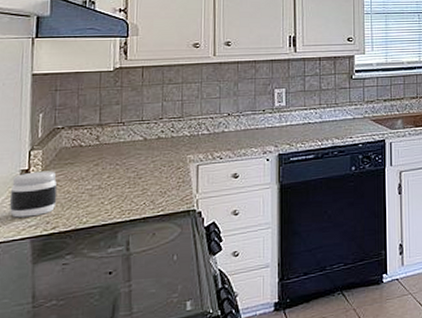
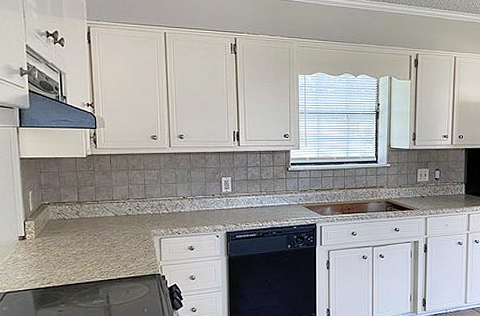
jar: present [9,171,58,218] -> none [12,238,50,274]

